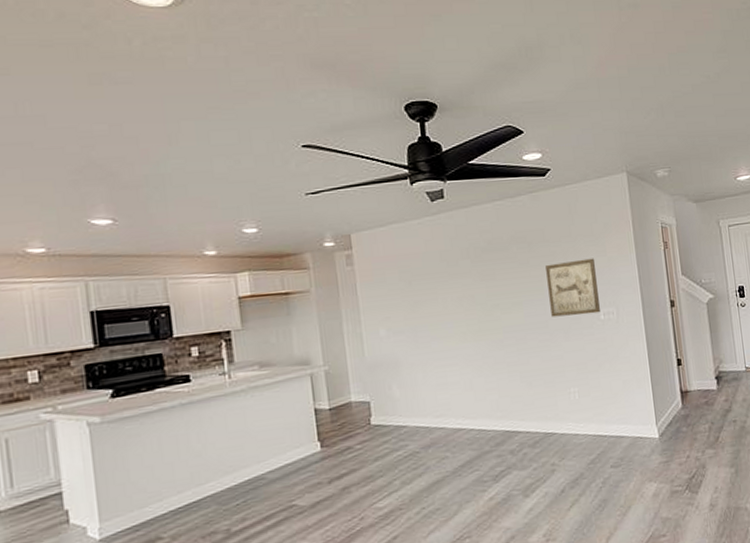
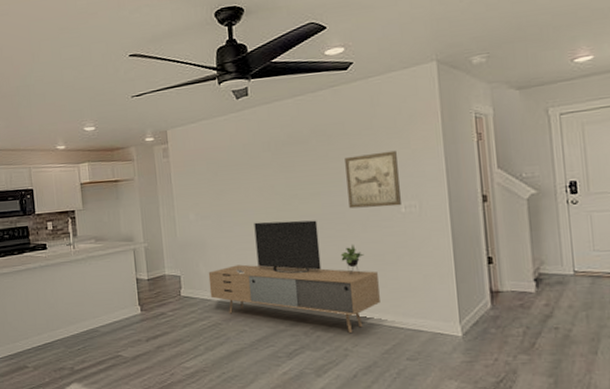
media console: none [403,330,584,446] -> present [208,220,380,333]

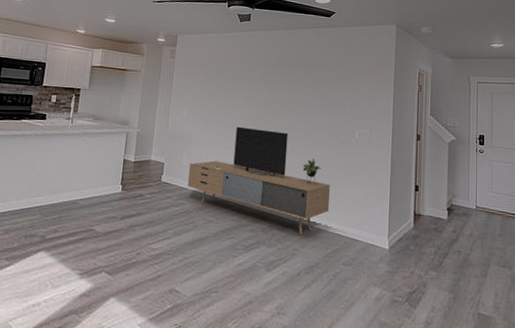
wall art: present [345,150,401,209] -> none [316,85,358,132]

